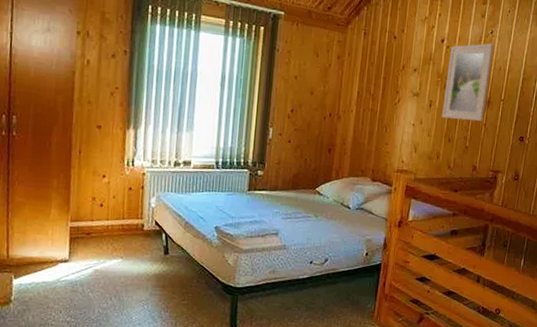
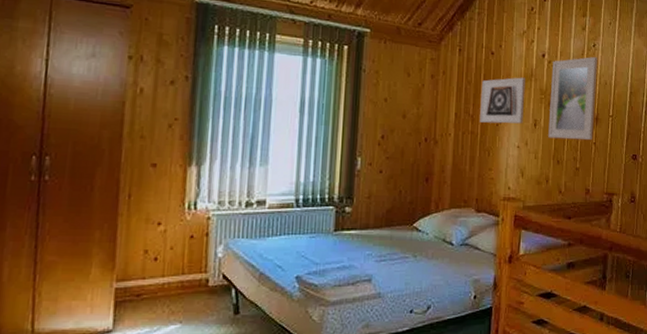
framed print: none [380,60,424,104] -> present [480,77,525,124]

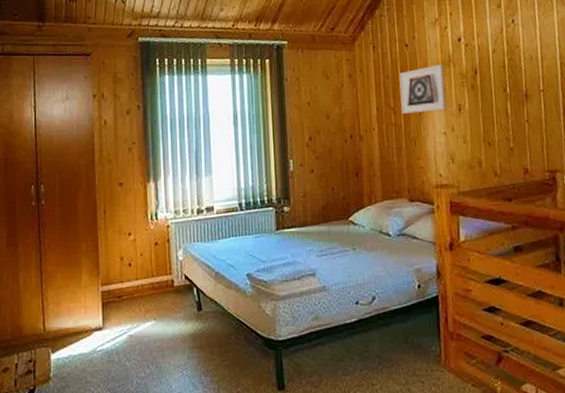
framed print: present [548,56,597,141] -> none [470,32,525,121]

